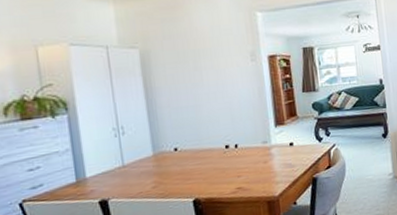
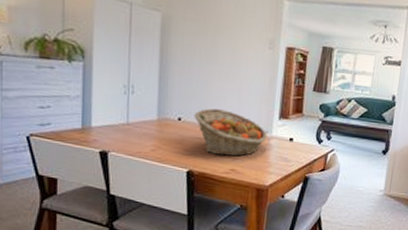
fruit basket: none [189,129,267,177] -> present [194,108,267,157]

